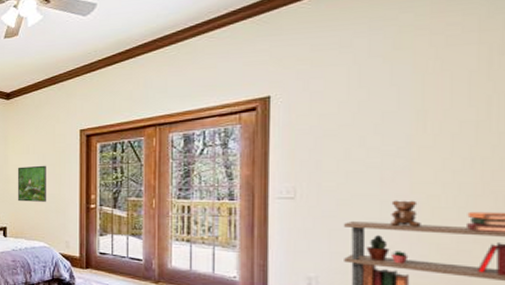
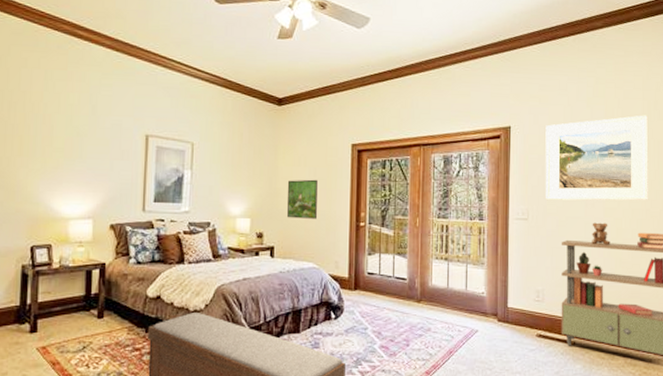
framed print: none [319,63,489,175] -> present [545,115,649,201]

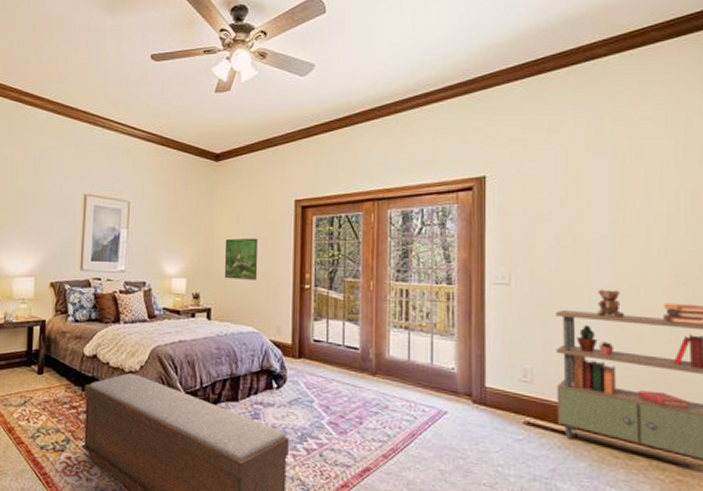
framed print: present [545,115,649,201] -> none [532,158,680,264]

